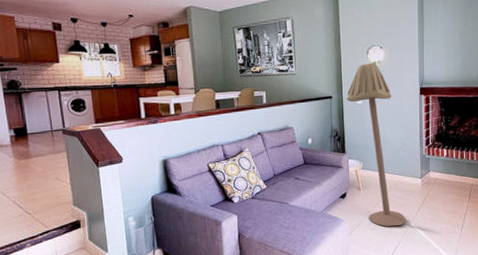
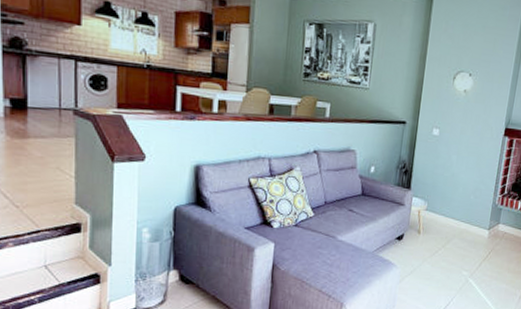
floor lamp: present [346,61,406,227] -> none [421,89,473,280]

